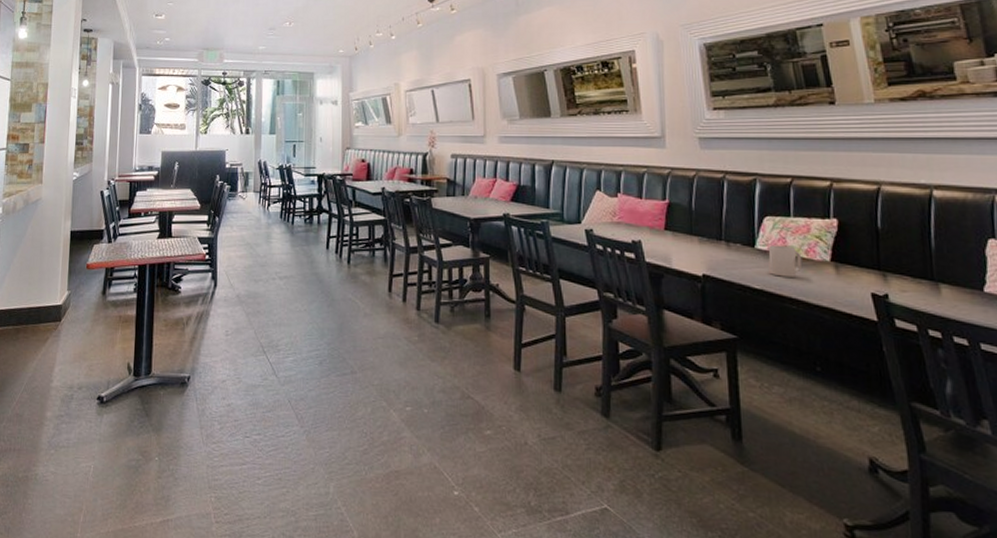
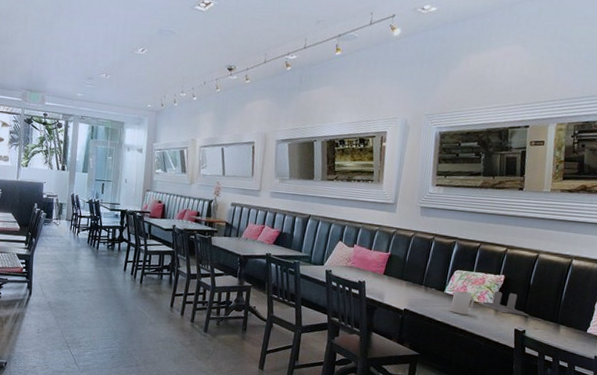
napkin holder: none [807,241,888,274] -> present [478,291,529,317]

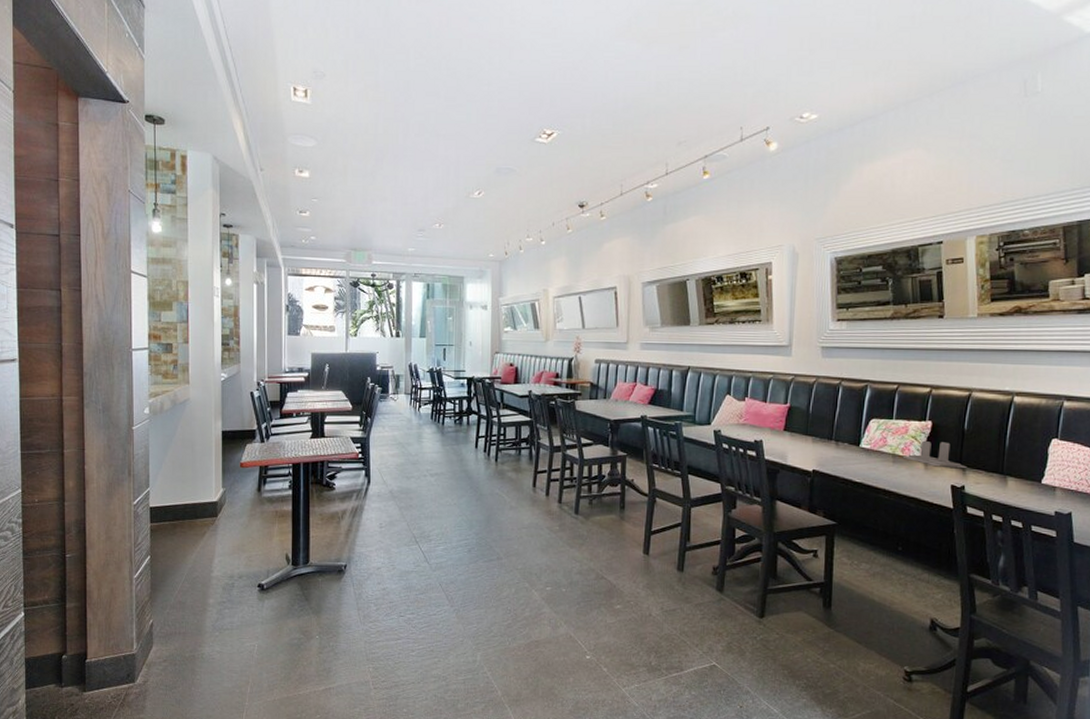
mug: present [450,291,475,315] -> none [869,444,898,472]

